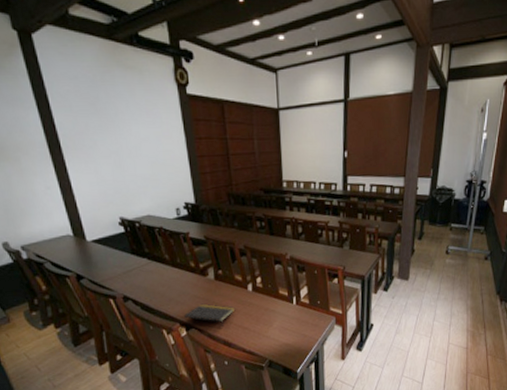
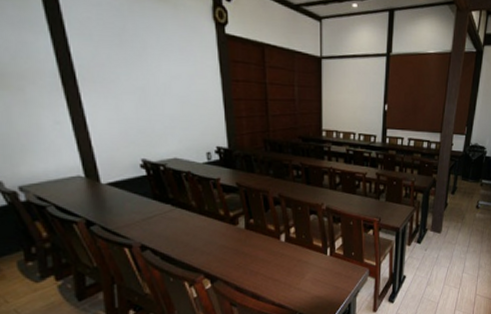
notepad: present [184,303,235,325] -> none [210,254,266,277]

